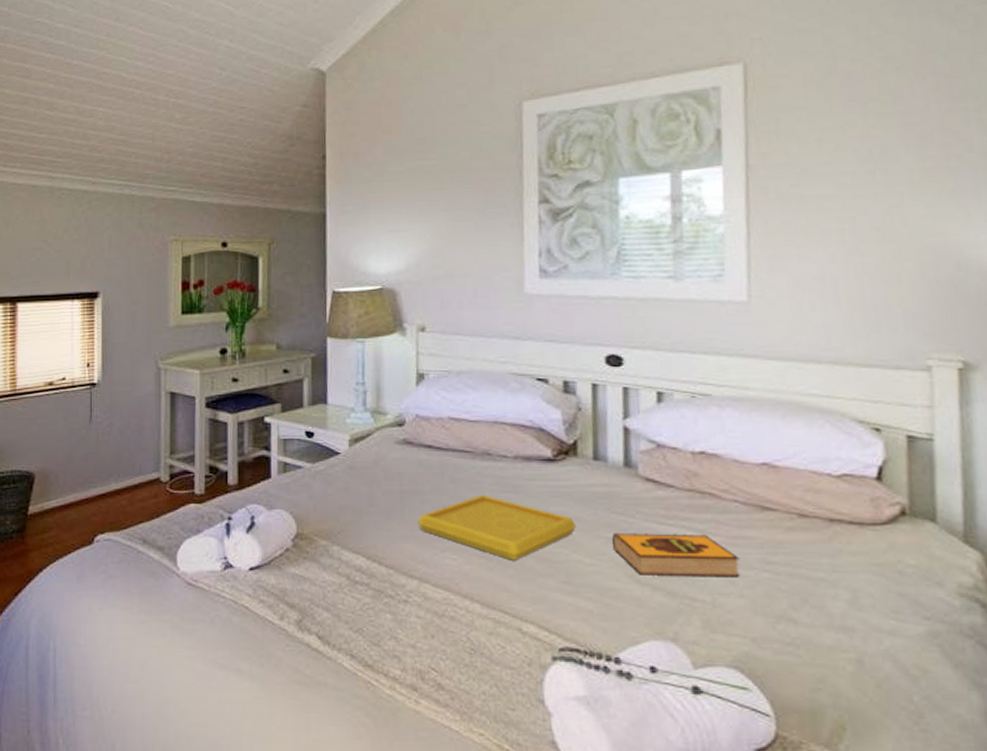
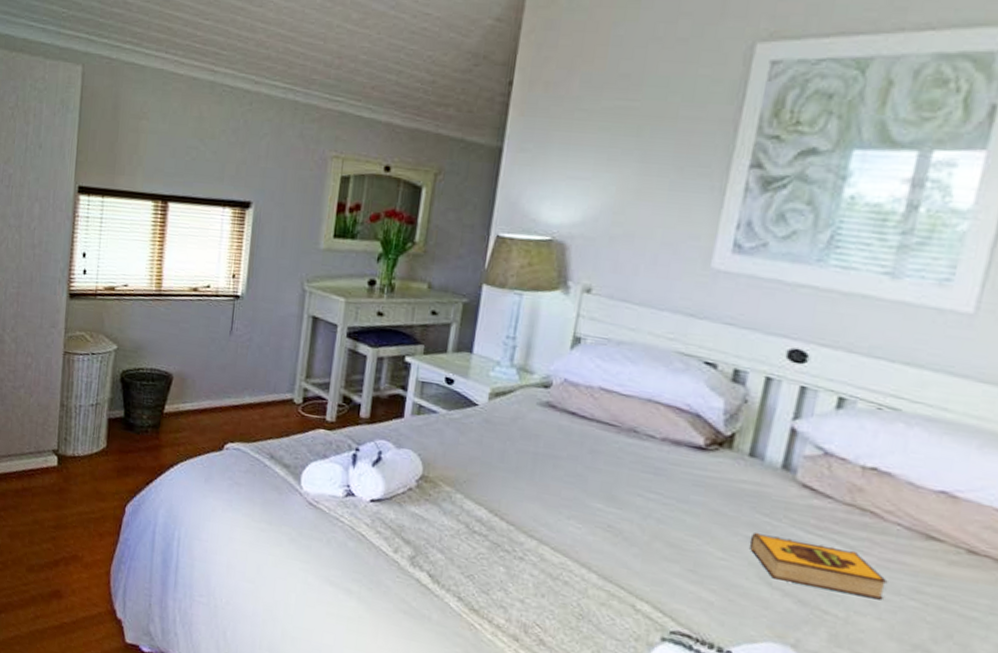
serving tray: present [417,494,577,561] -> none [547,470,716,541]

